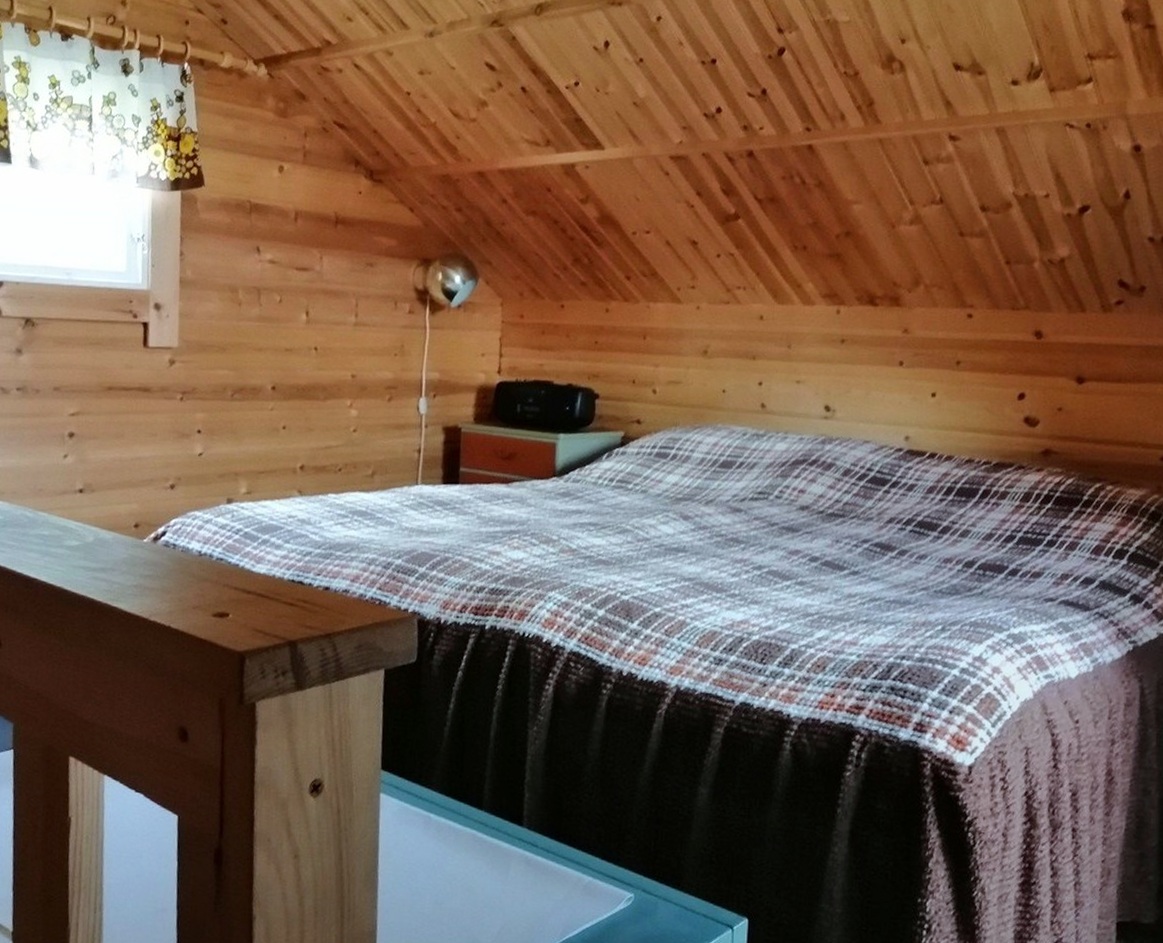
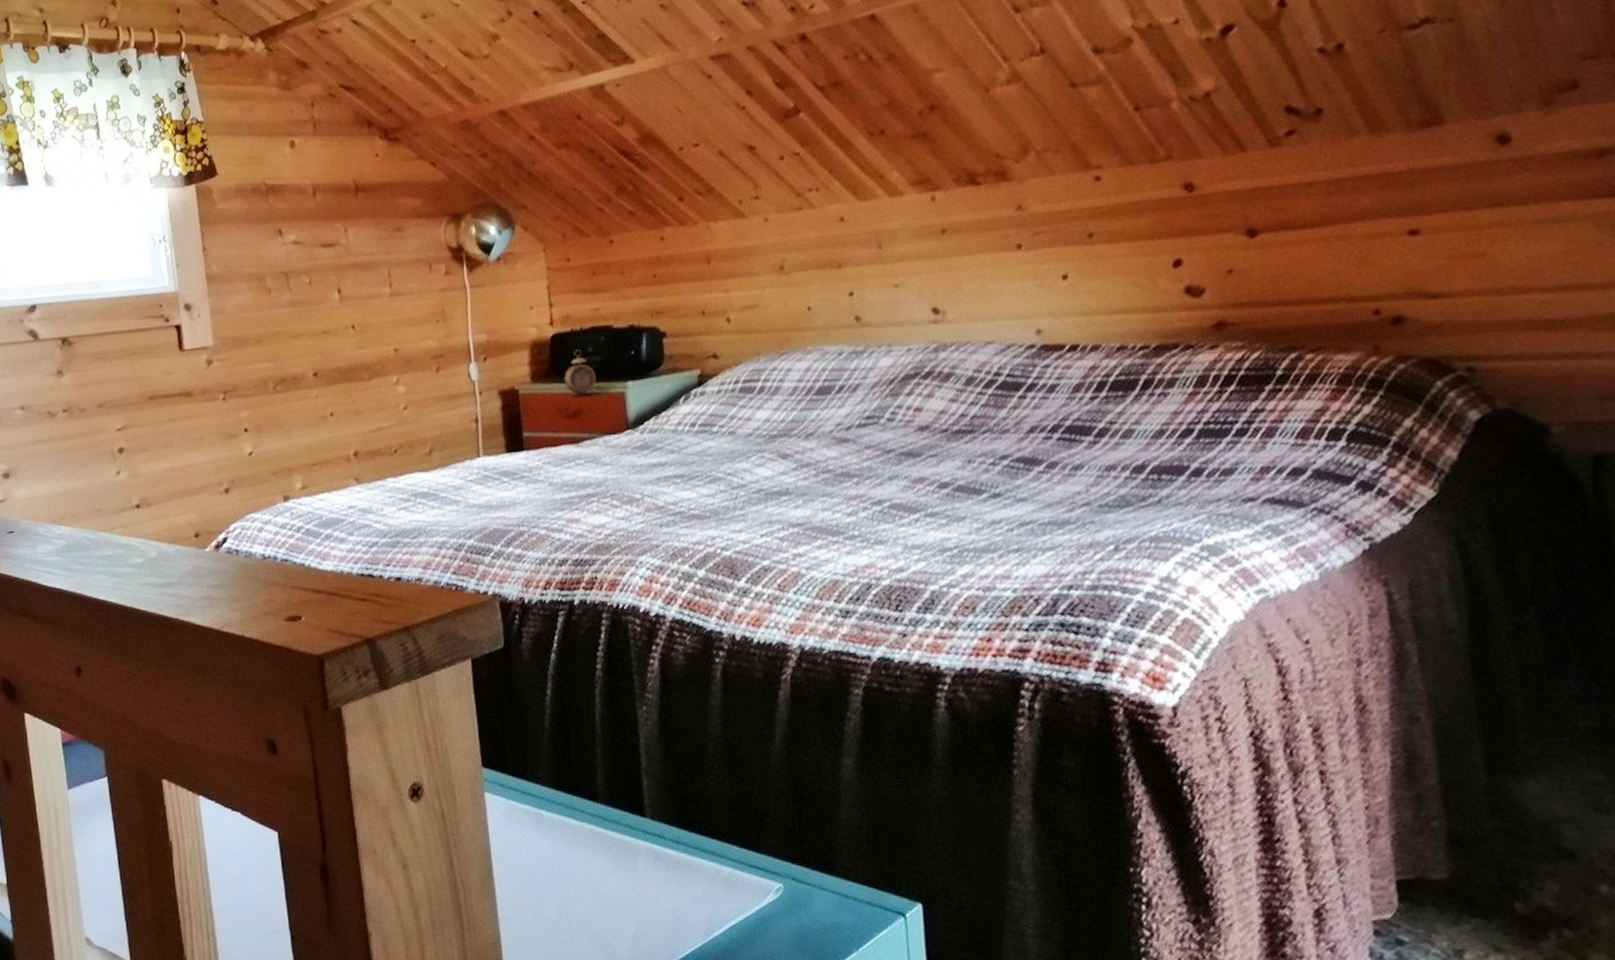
alarm clock: none [504,399,532,442] -> present [564,349,596,396]

